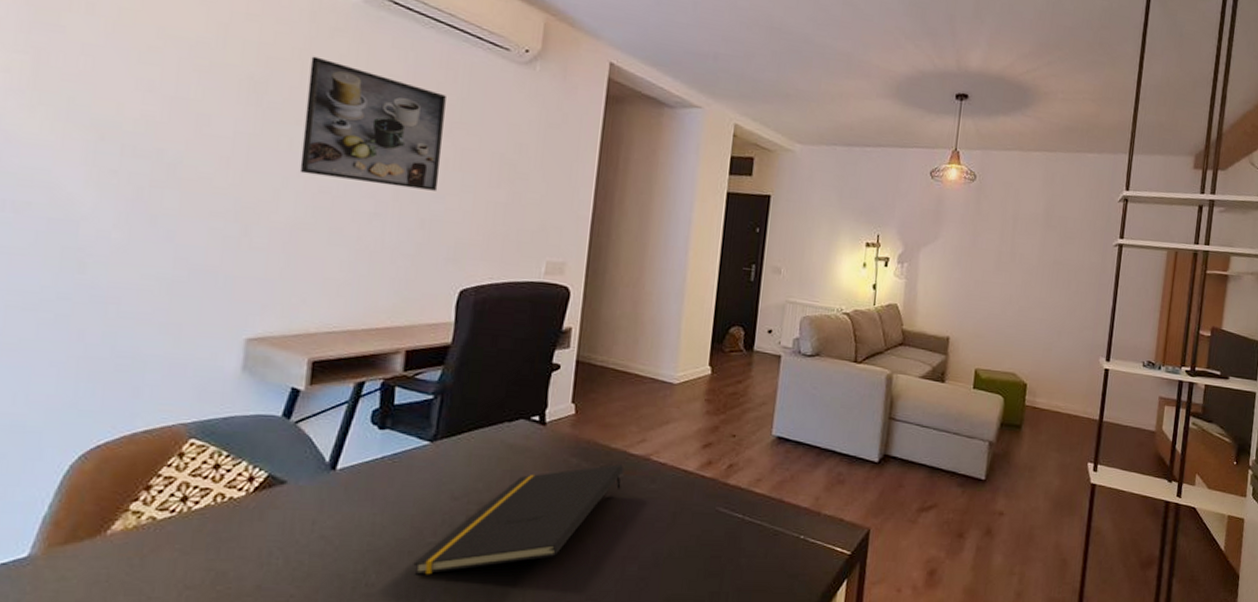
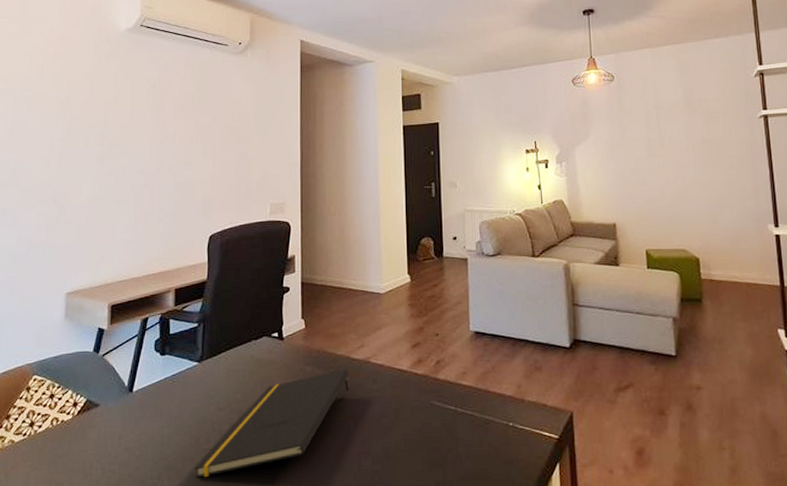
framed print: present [299,56,446,191] -> none [94,76,188,162]

